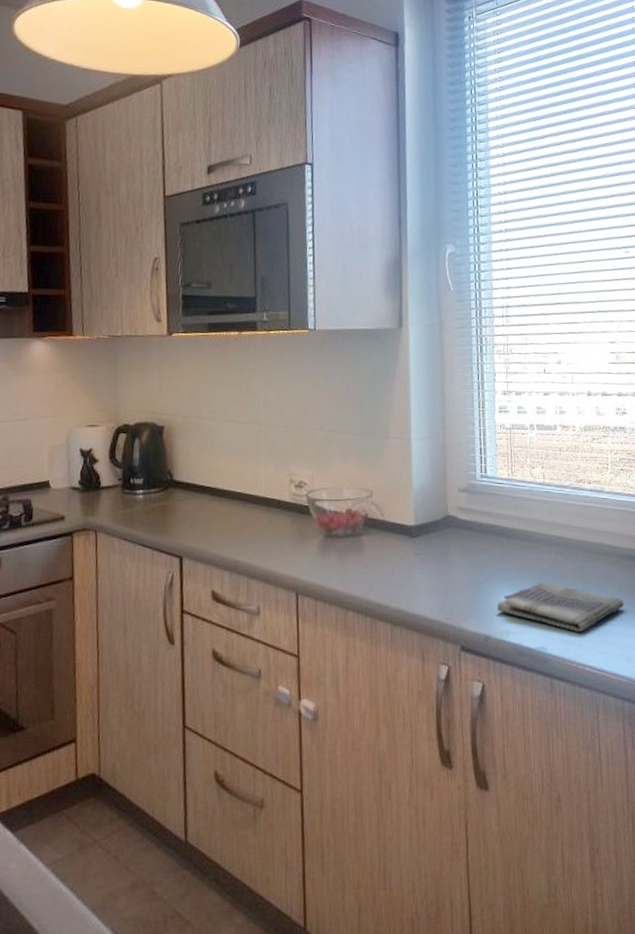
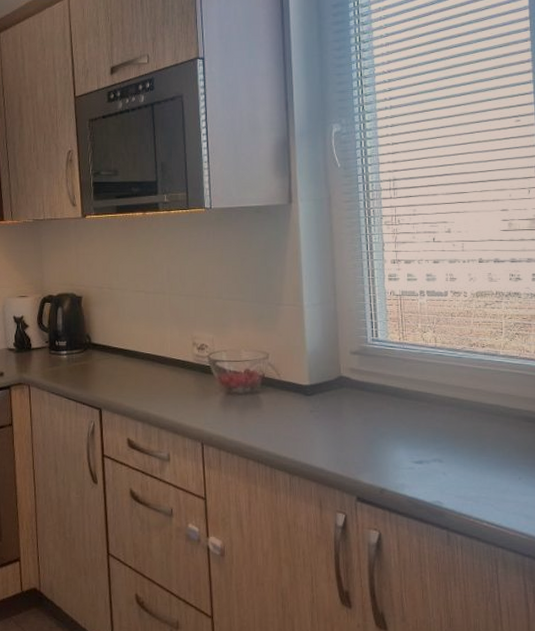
dish towel: present [496,582,624,633] -> none [391,440,522,489]

